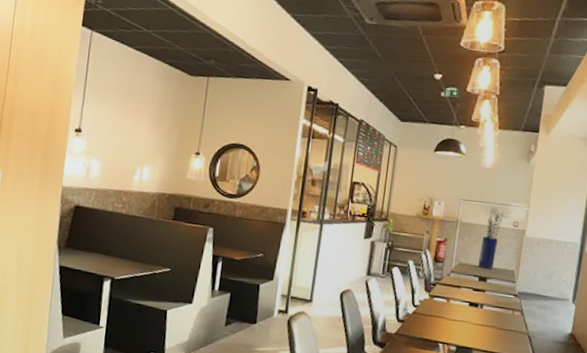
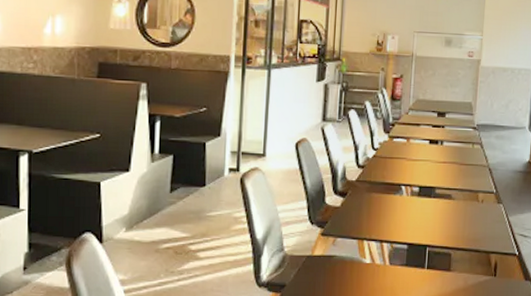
vase: present [478,212,504,270] -> none [436,42,458,104]

